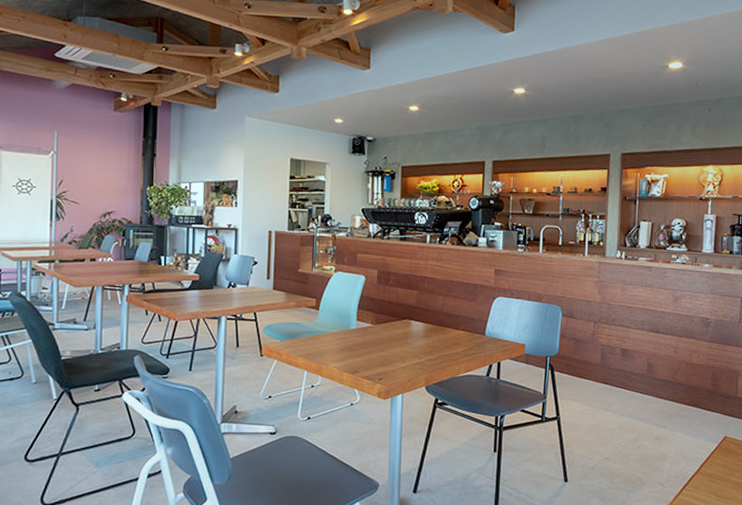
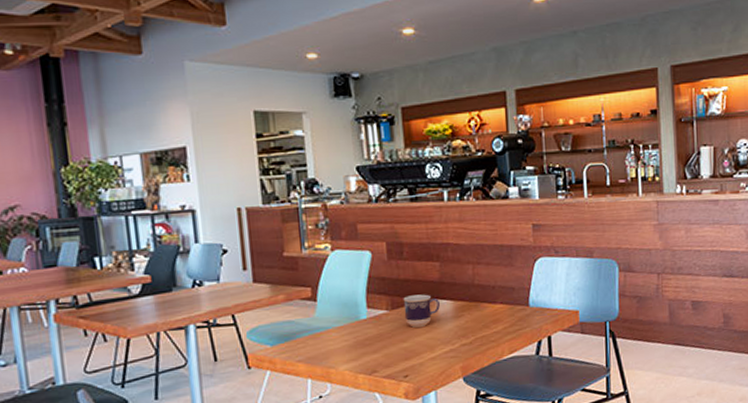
cup: none [385,314,414,342] -> present [403,294,440,328]

